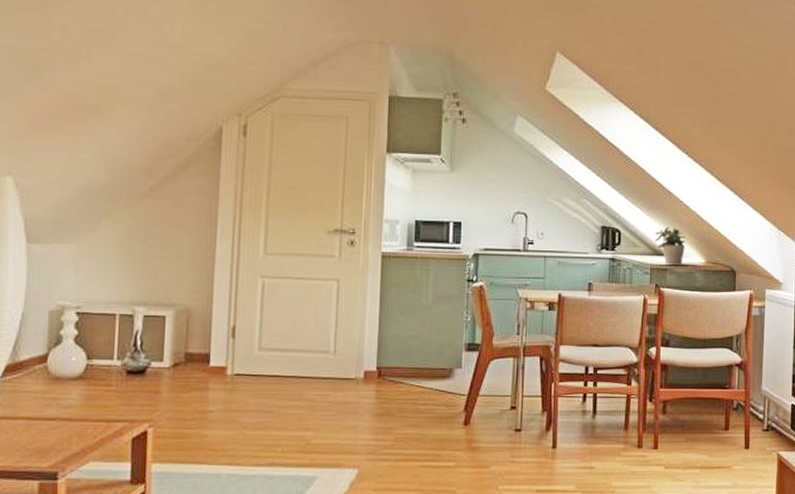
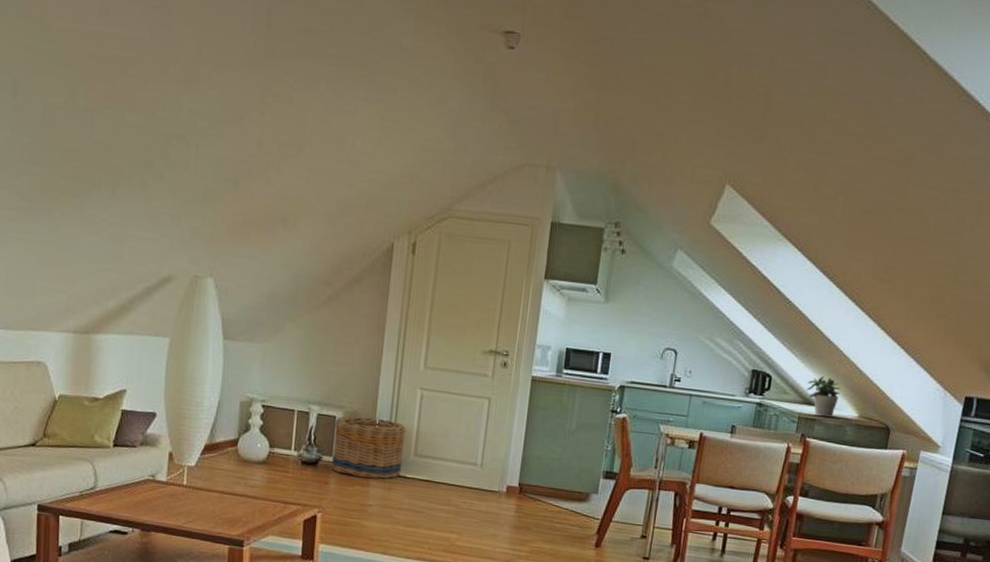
basket: none [163,313,249,381] -> present [332,416,407,479]

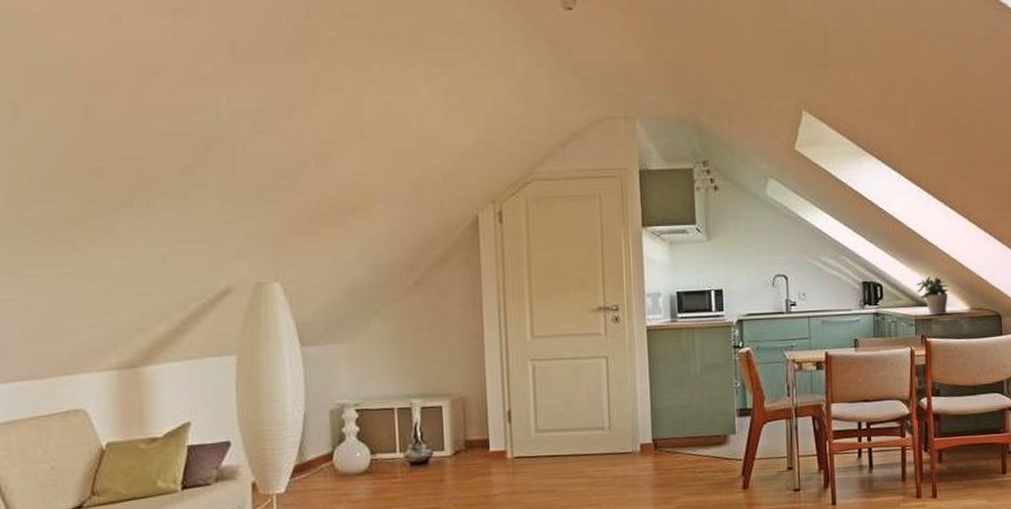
basket: present [332,416,407,479] -> none [441,400,523,467]

